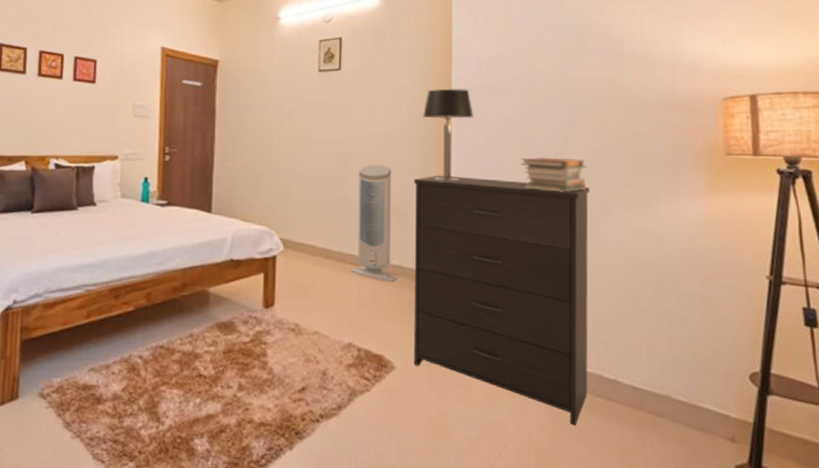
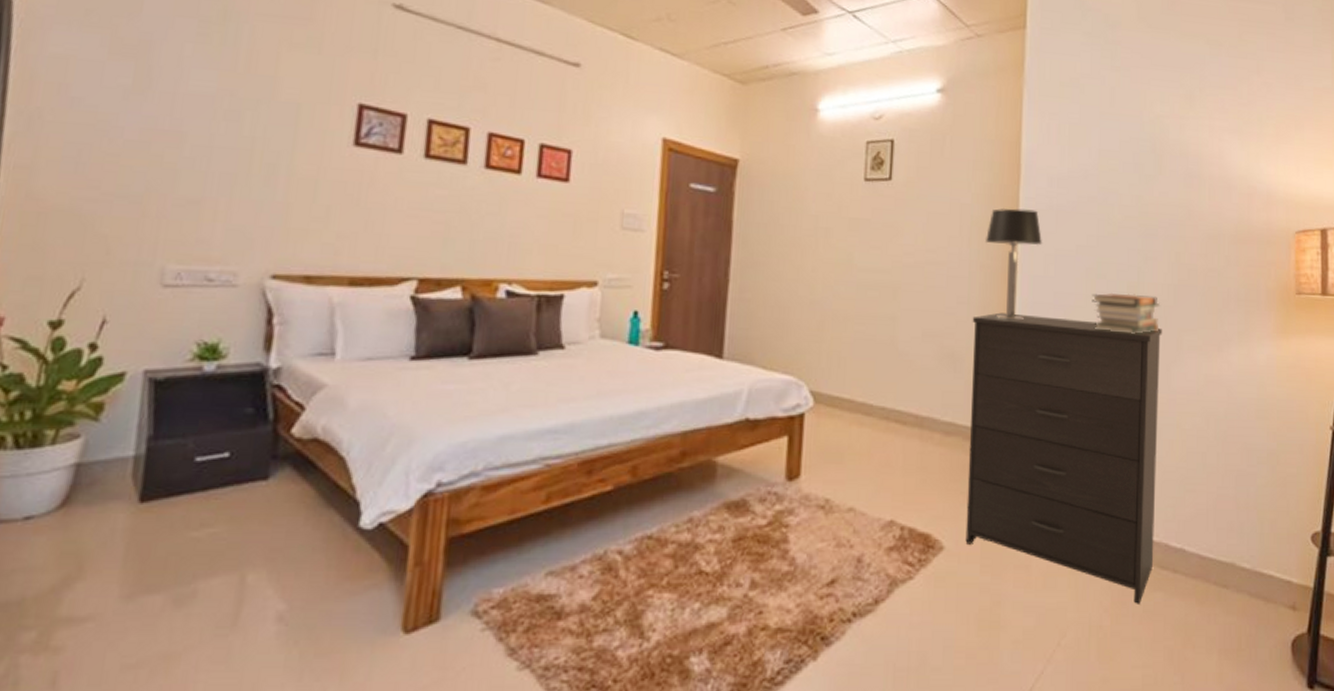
air purifier: present [350,164,398,282] -> none [895,298,951,443]

